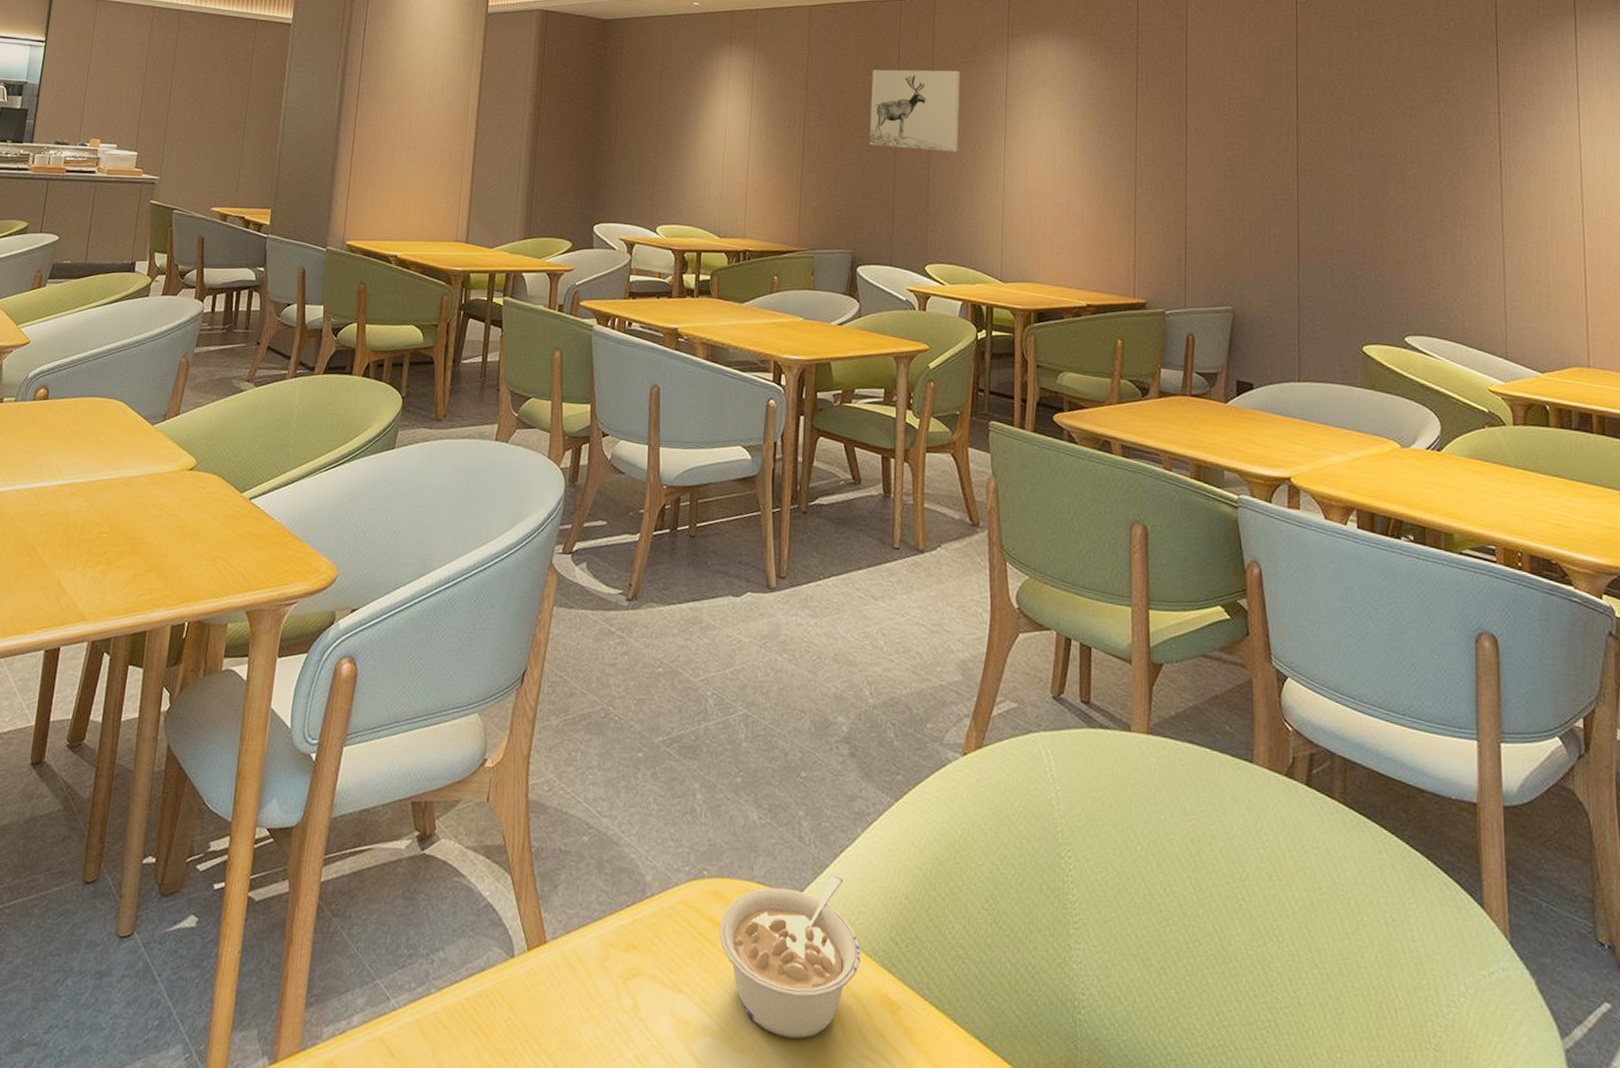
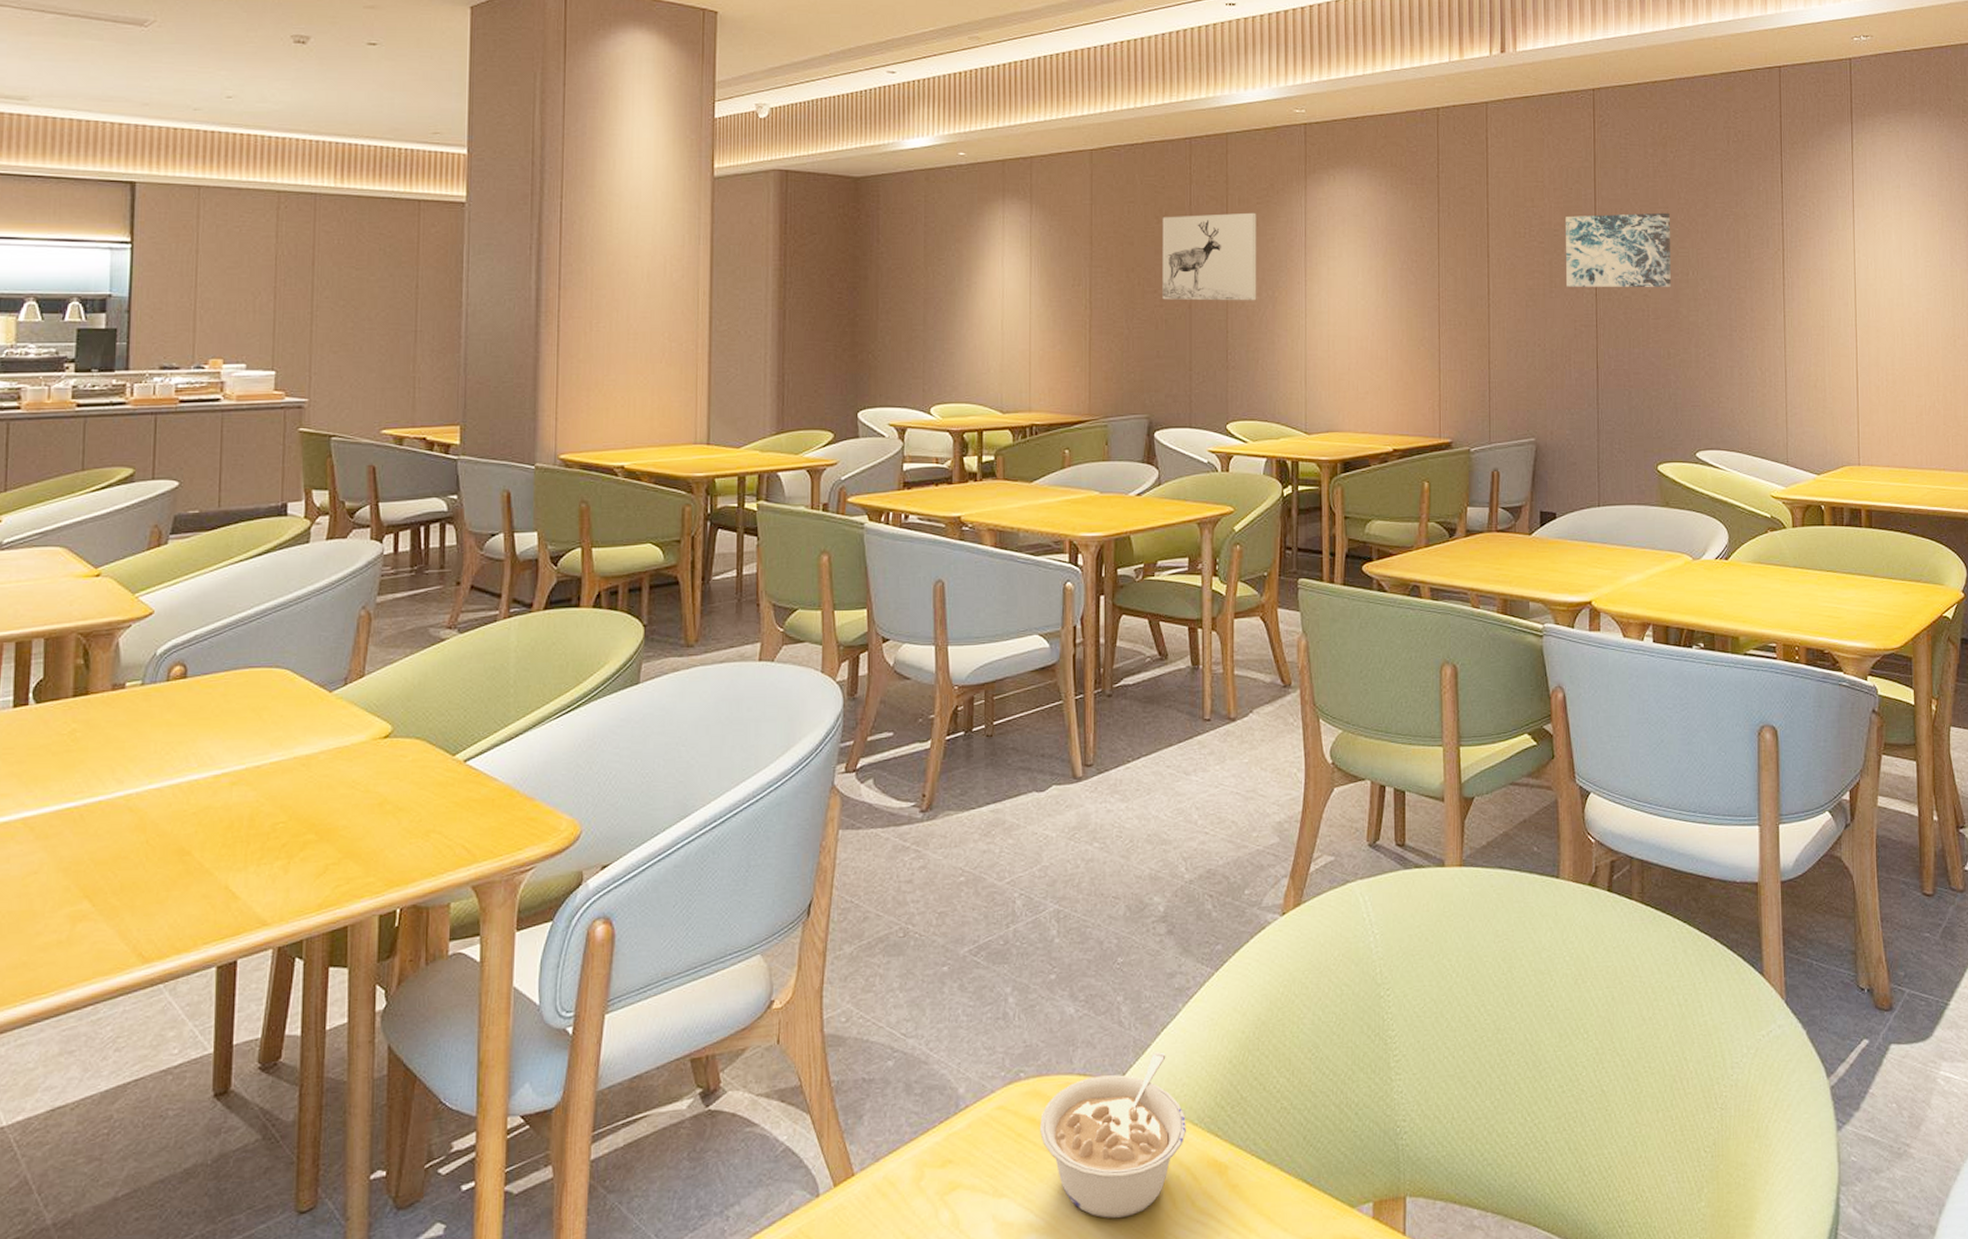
wall art: none [1266,92,1377,168] -> present [1566,212,1671,287]

